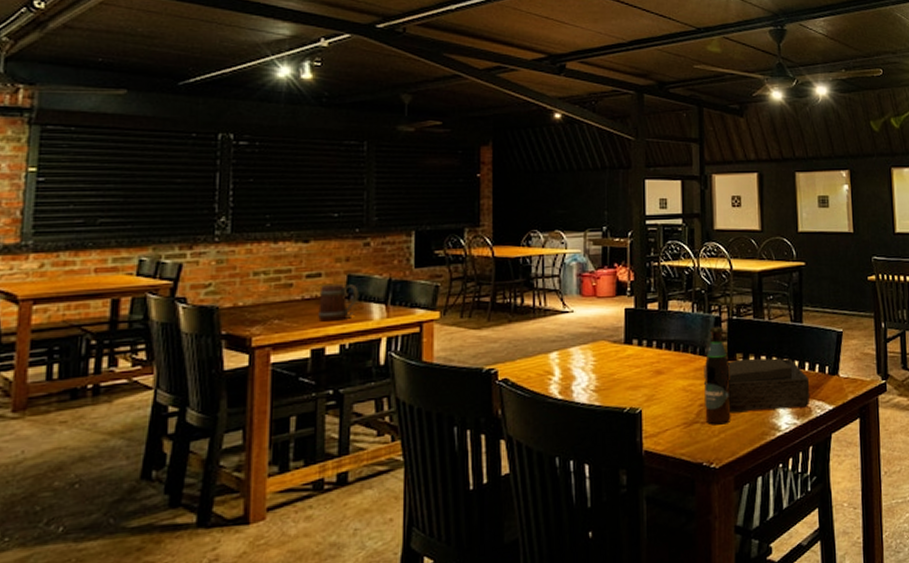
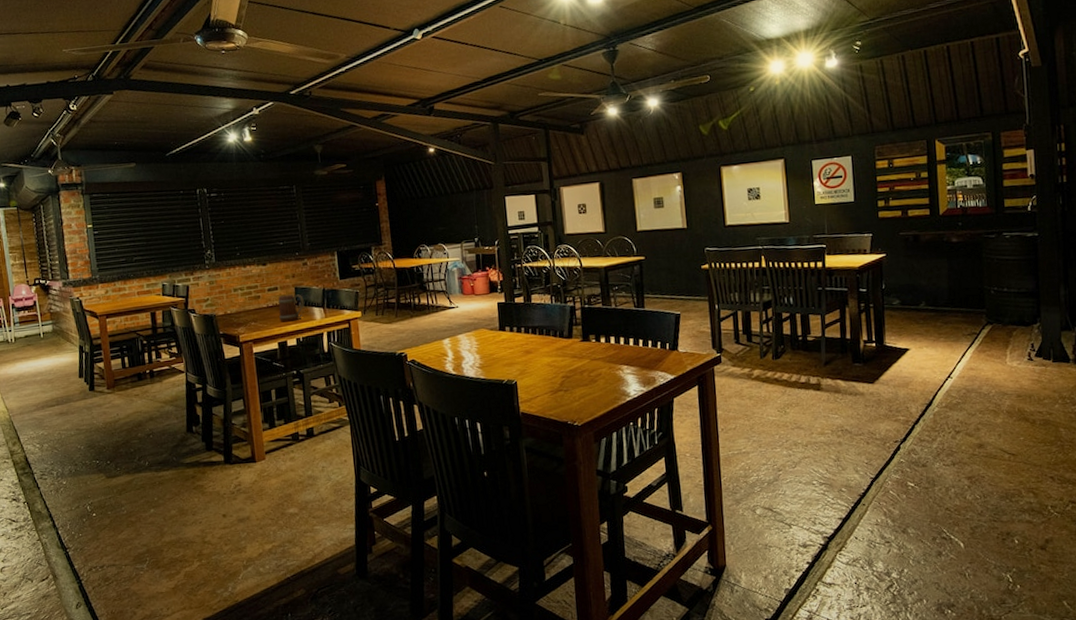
bottle: present [704,327,731,425] -> none [564,314,589,392]
napkin holder: present [704,358,810,413] -> none [564,337,654,383]

